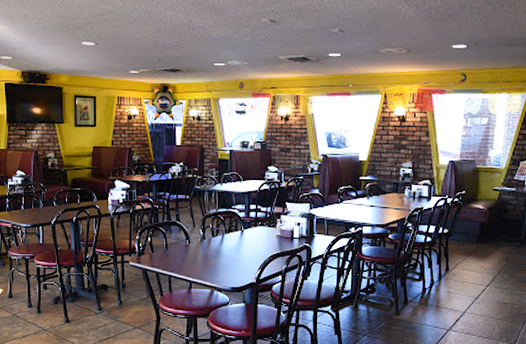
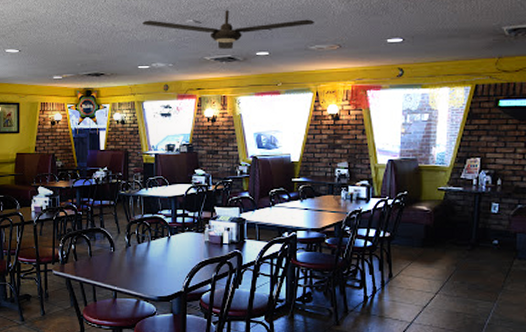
ceiling fan: none [219,10,385,49] -> present [142,10,314,49]

